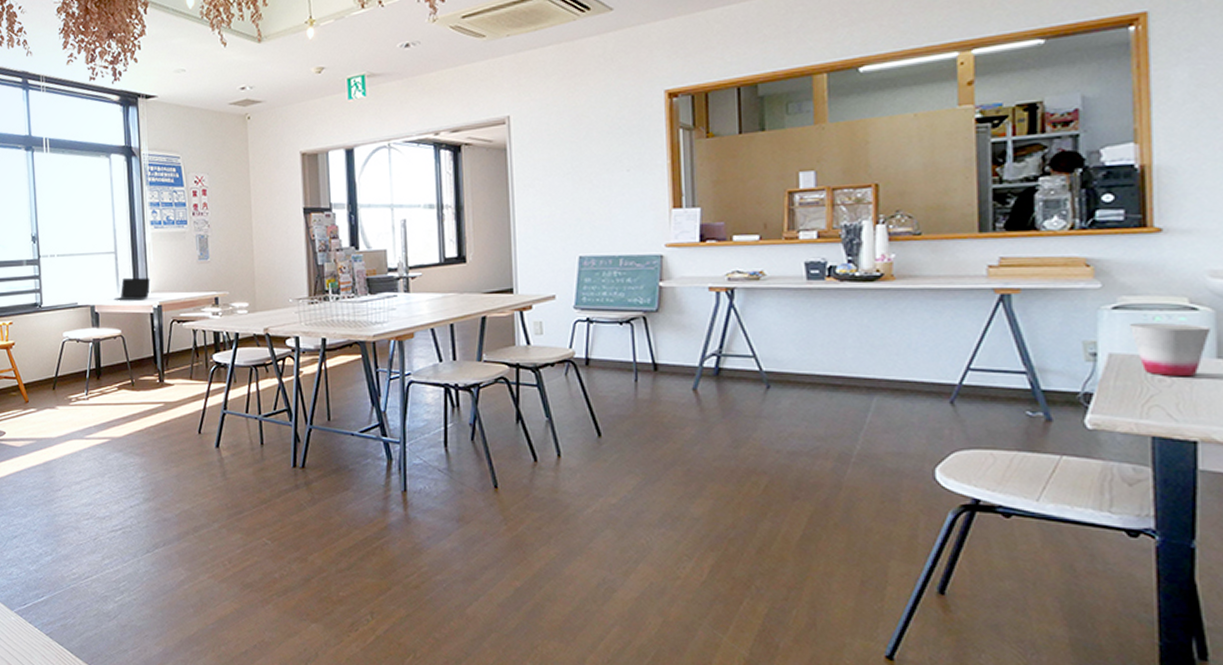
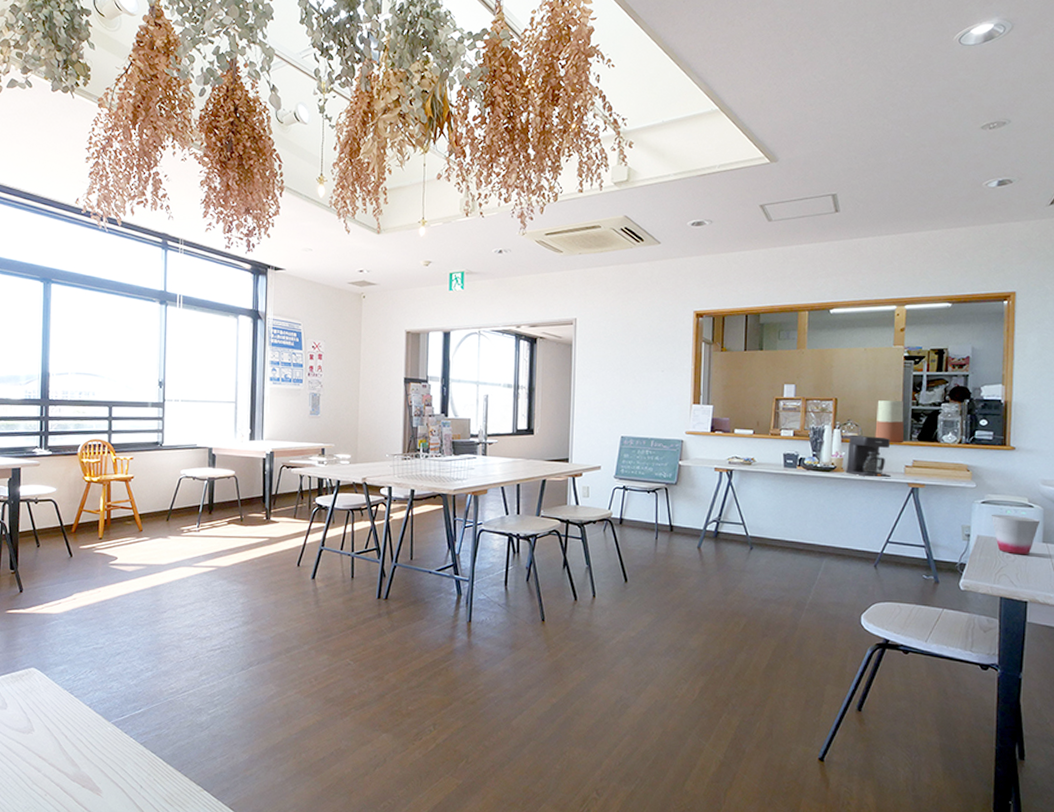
laptop: present [113,277,150,301] -> none [230,425,265,446]
coffee maker: none [897,229,967,286] -> present [845,434,891,479]
vase: none [938,179,984,237] -> present [875,400,905,444]

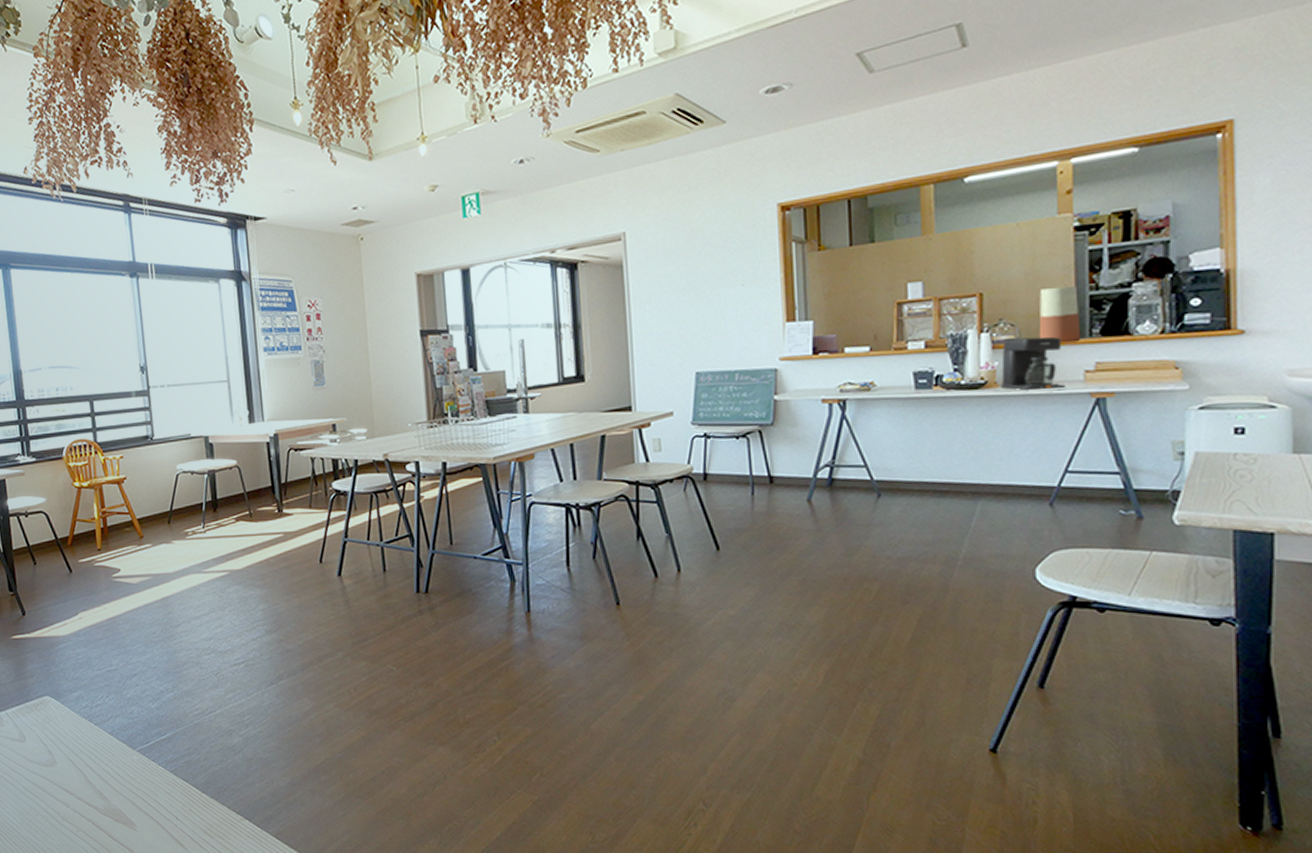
cup: present [992,514,1041,555] -> none [1215,421,1288,473]

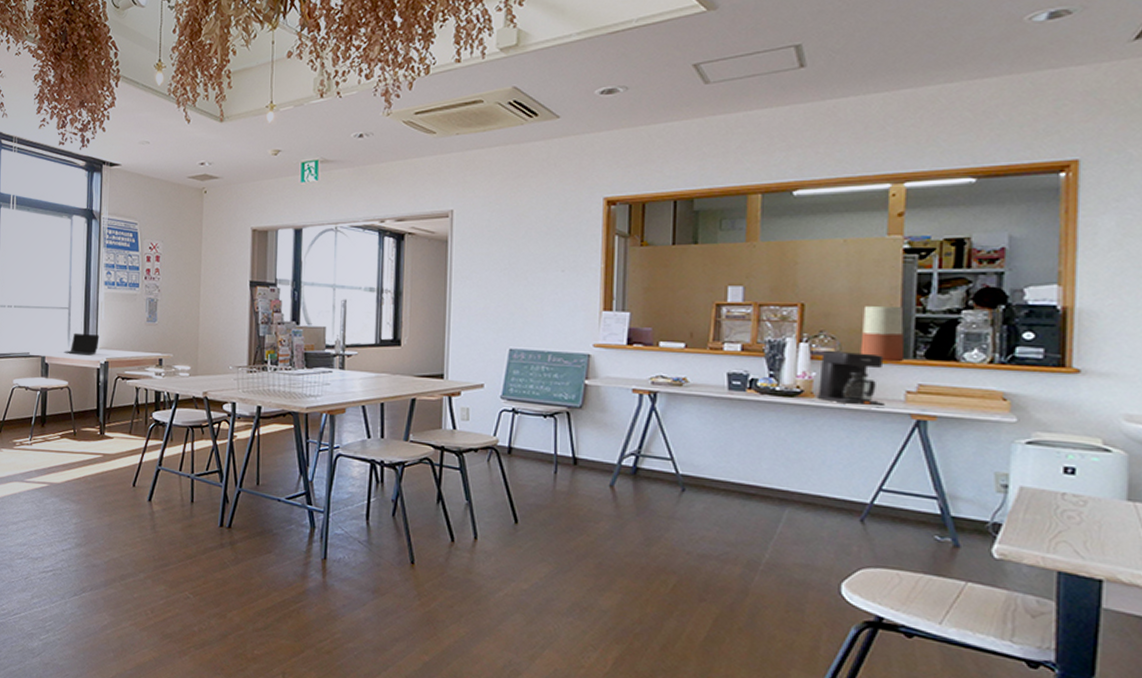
laptop: none [228,406,265,430] -> present [63,332,100,356]

